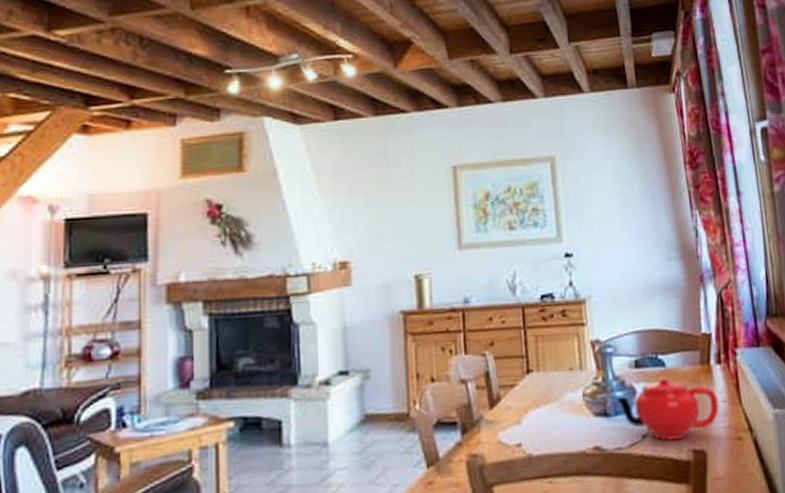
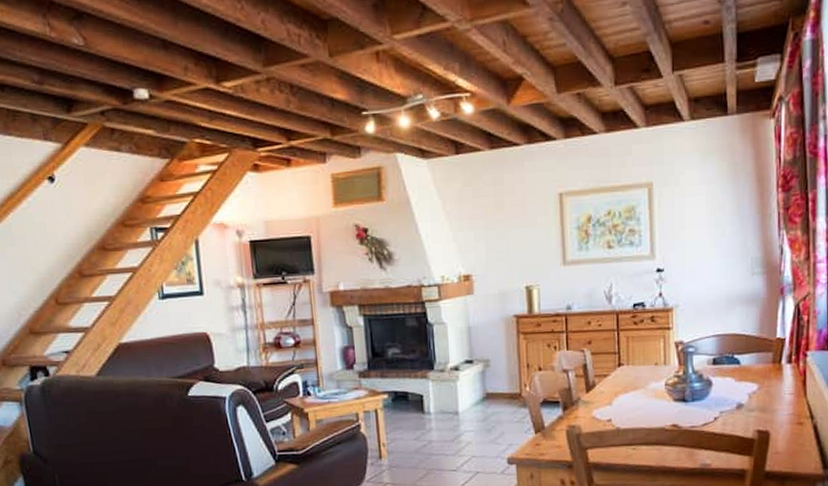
teapot: present [616,376,719,441] -> none [694,372,785,423]

